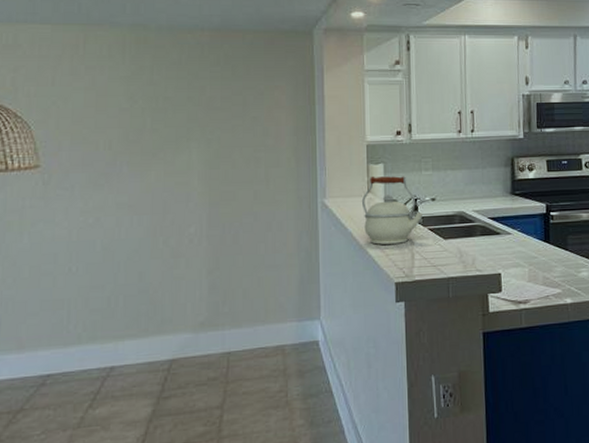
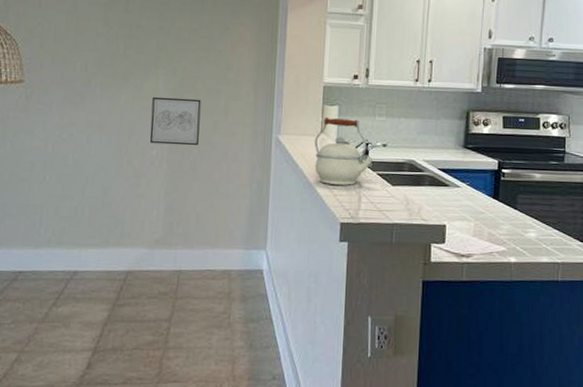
wall art: none [186,169,240,221] -> present [149,96,201,146]

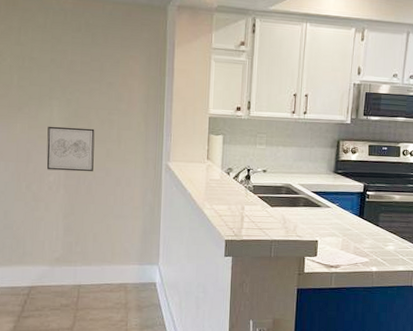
kettle: present [314,117,373,185] -> none [201,145,254,207]

